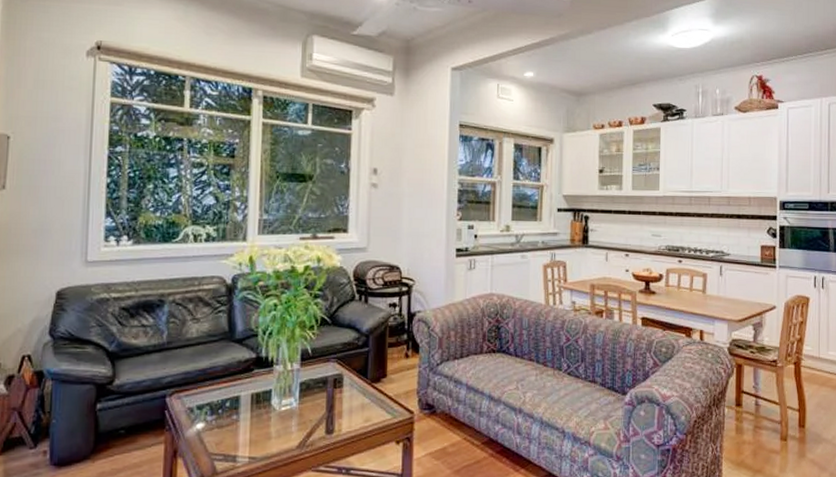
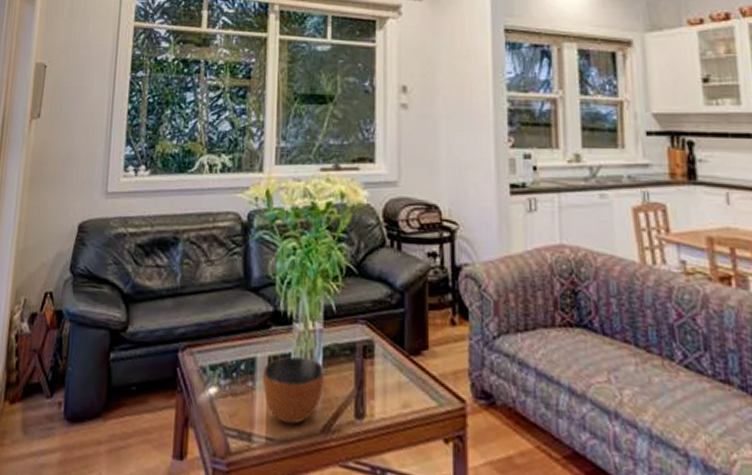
bowl: none [246,391,301,445] -> present [263,356,325,425]

